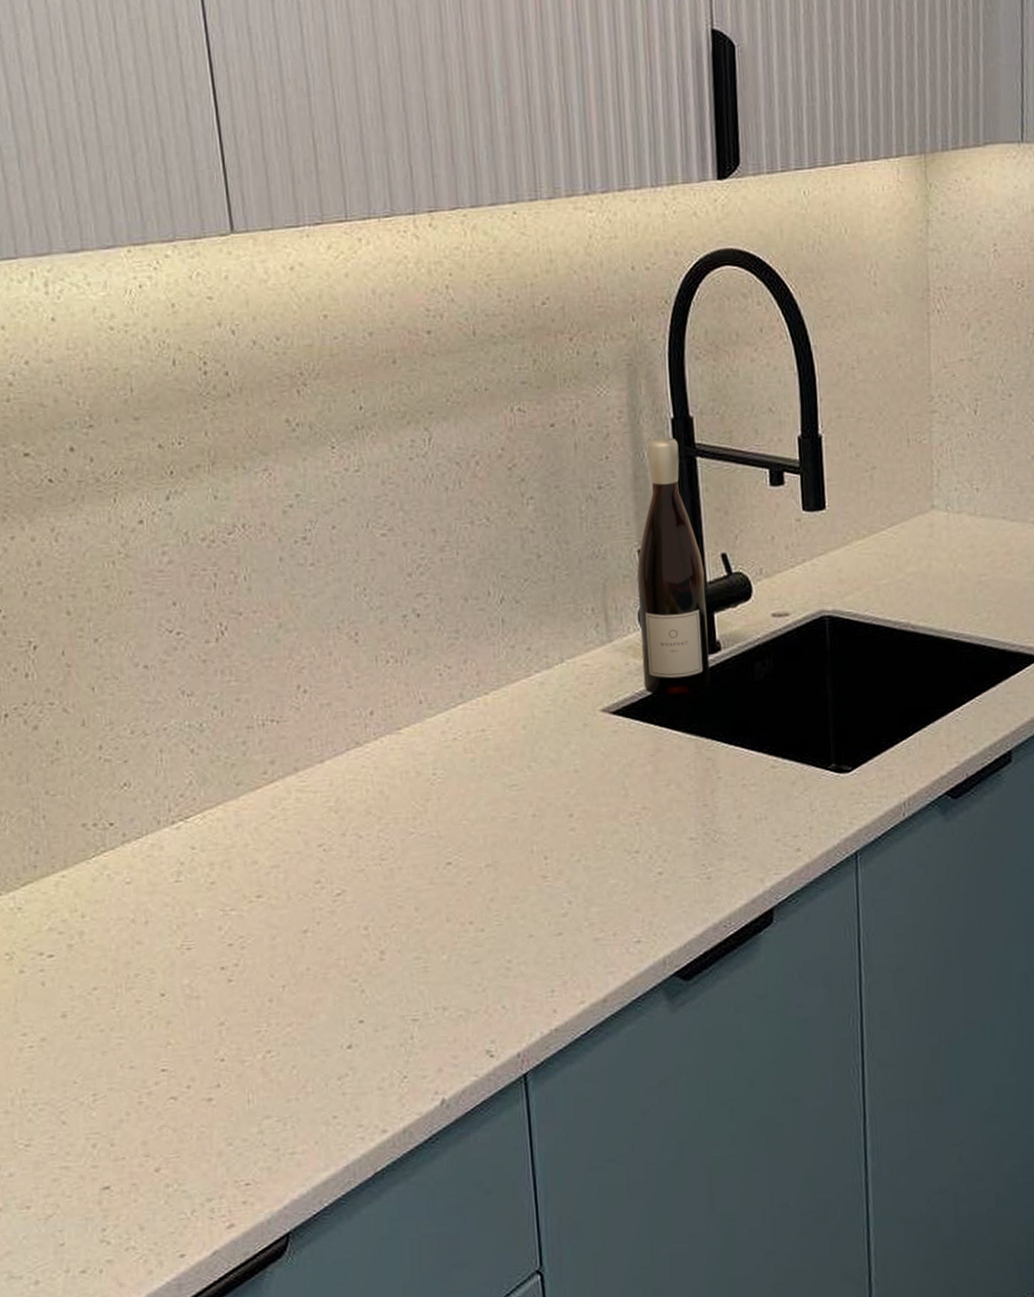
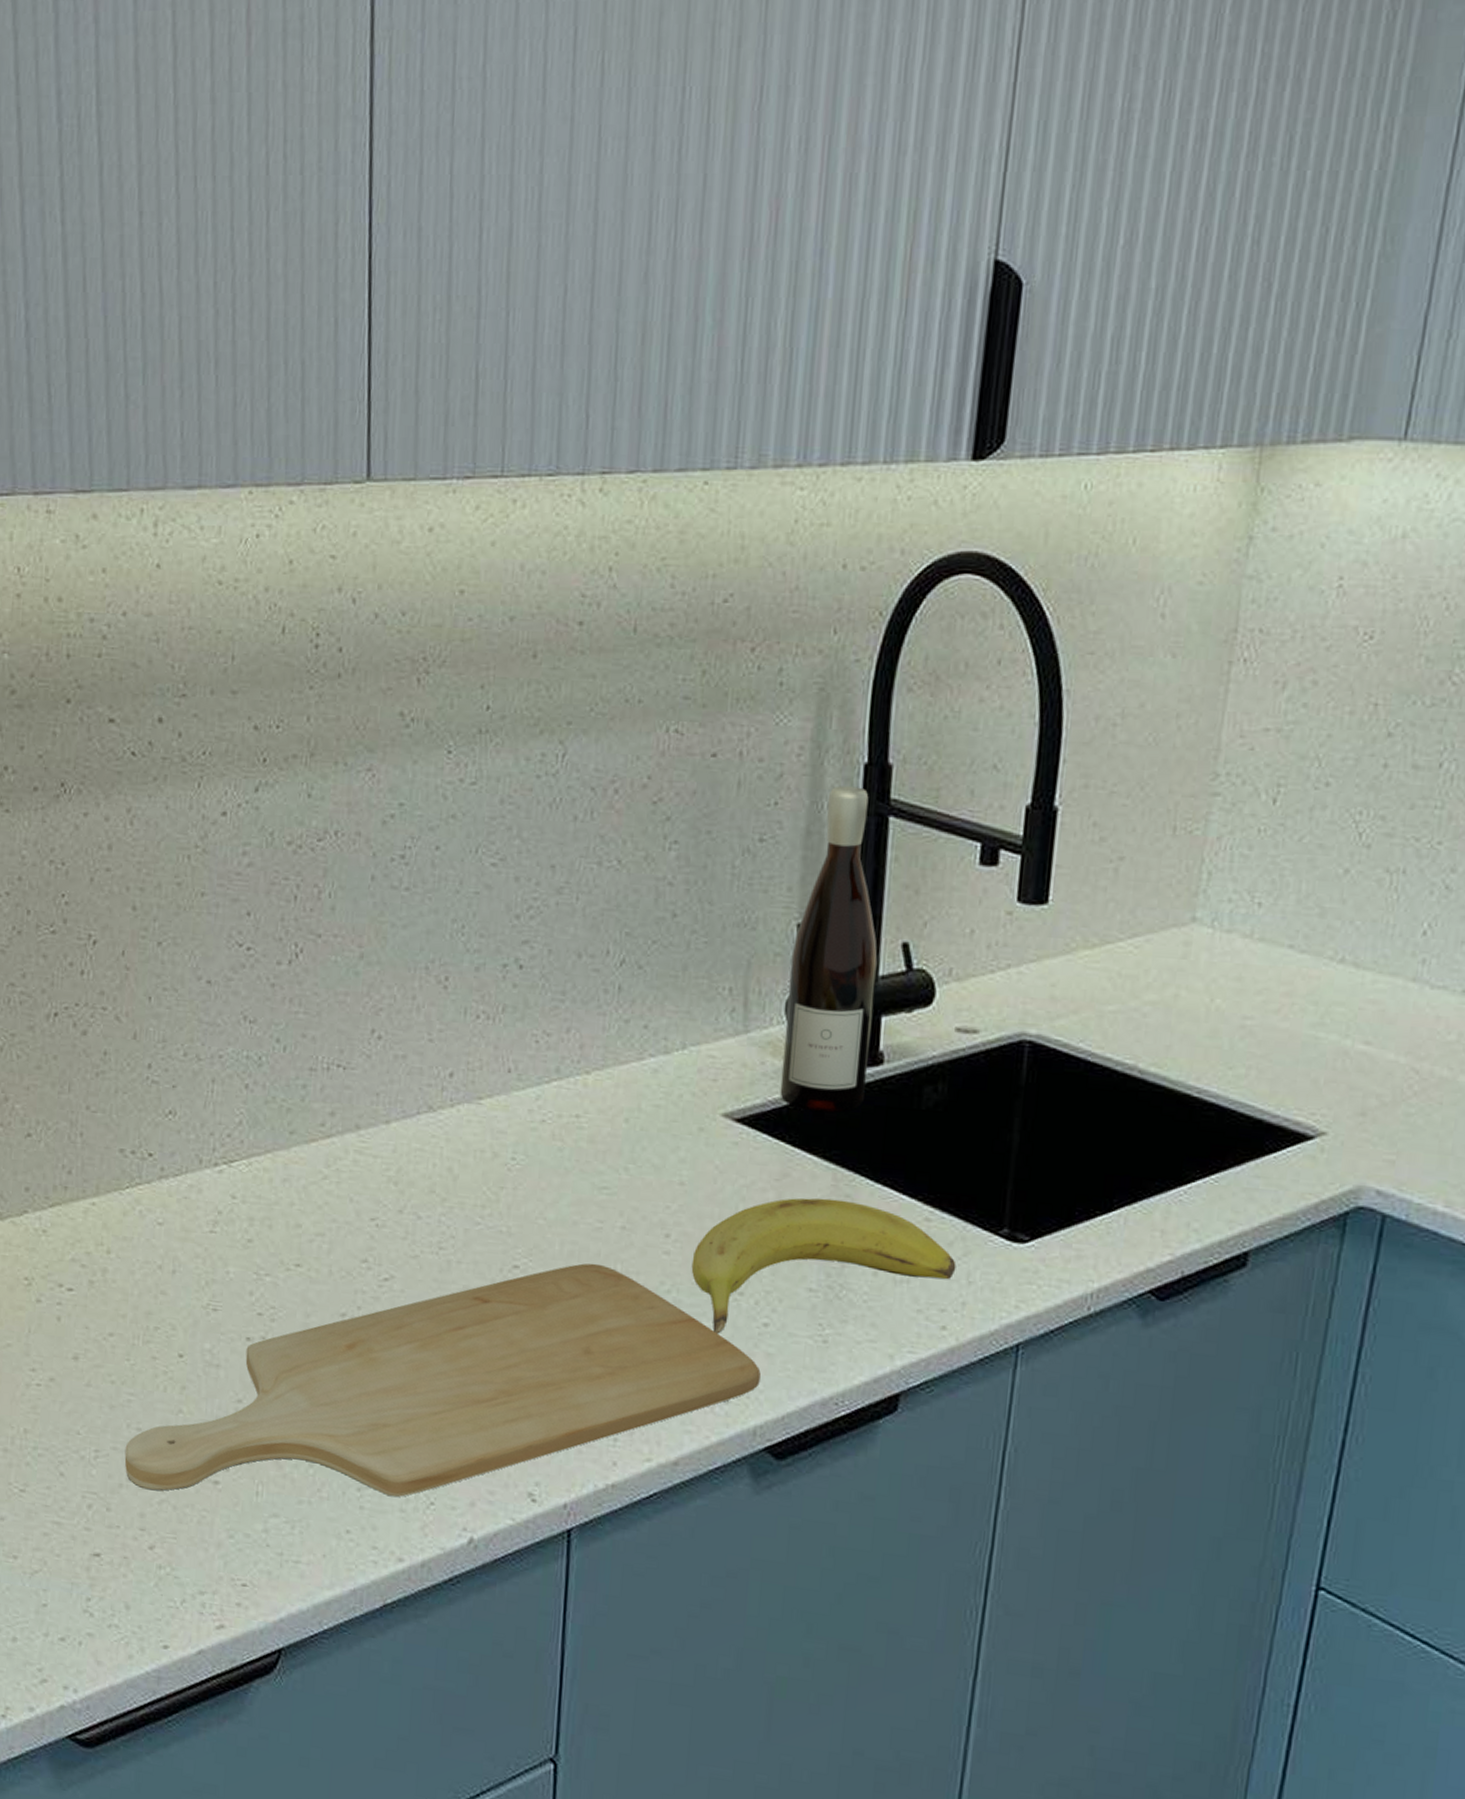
chopping board: none [121,848,663,1120] -> present [124,1263,761,1497]
fruit: none [593,762,801,888] -> present [691,1198,956,1334]

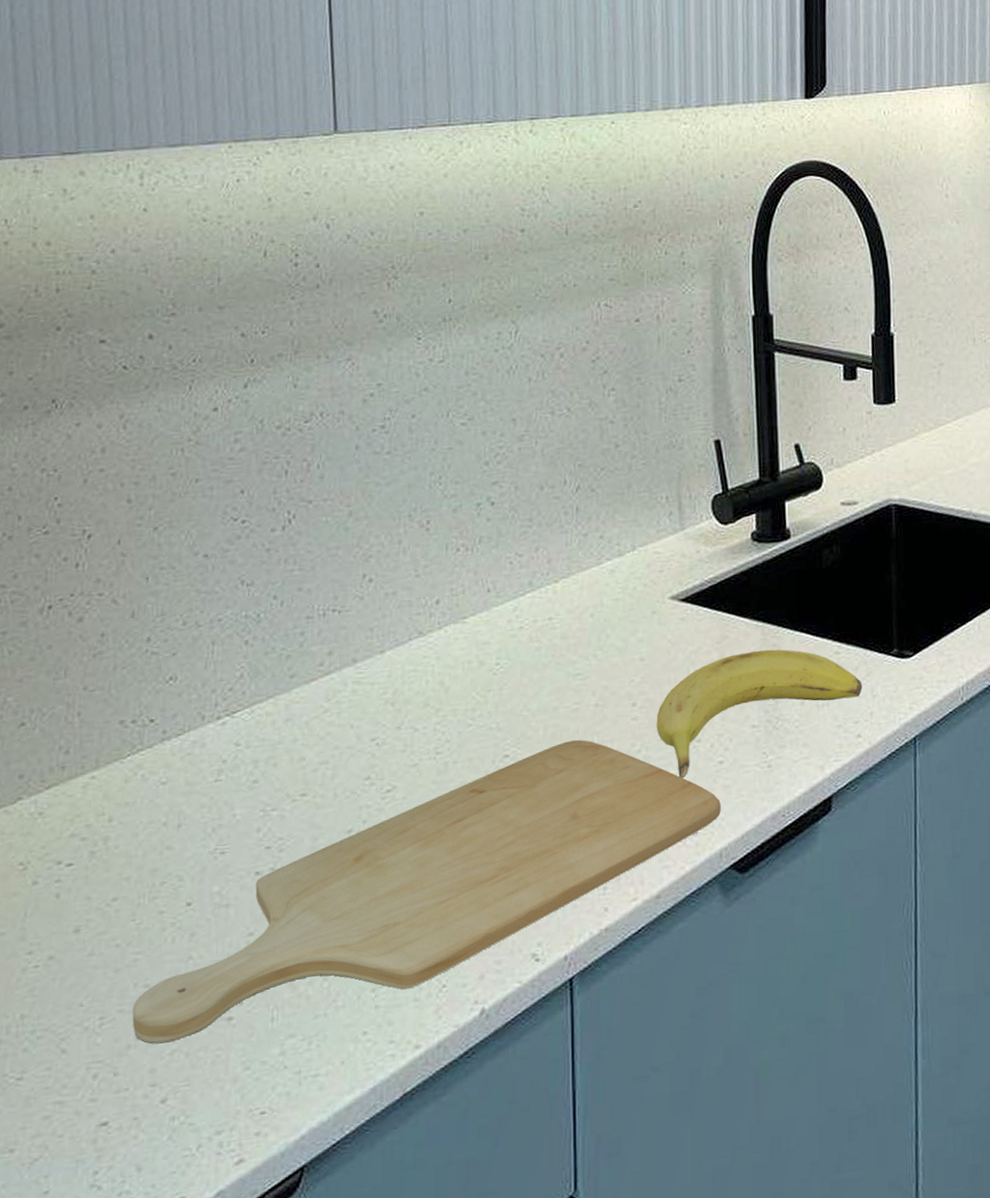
bottle: present [780,786,878,1113] -> none [712,333,779,584]

